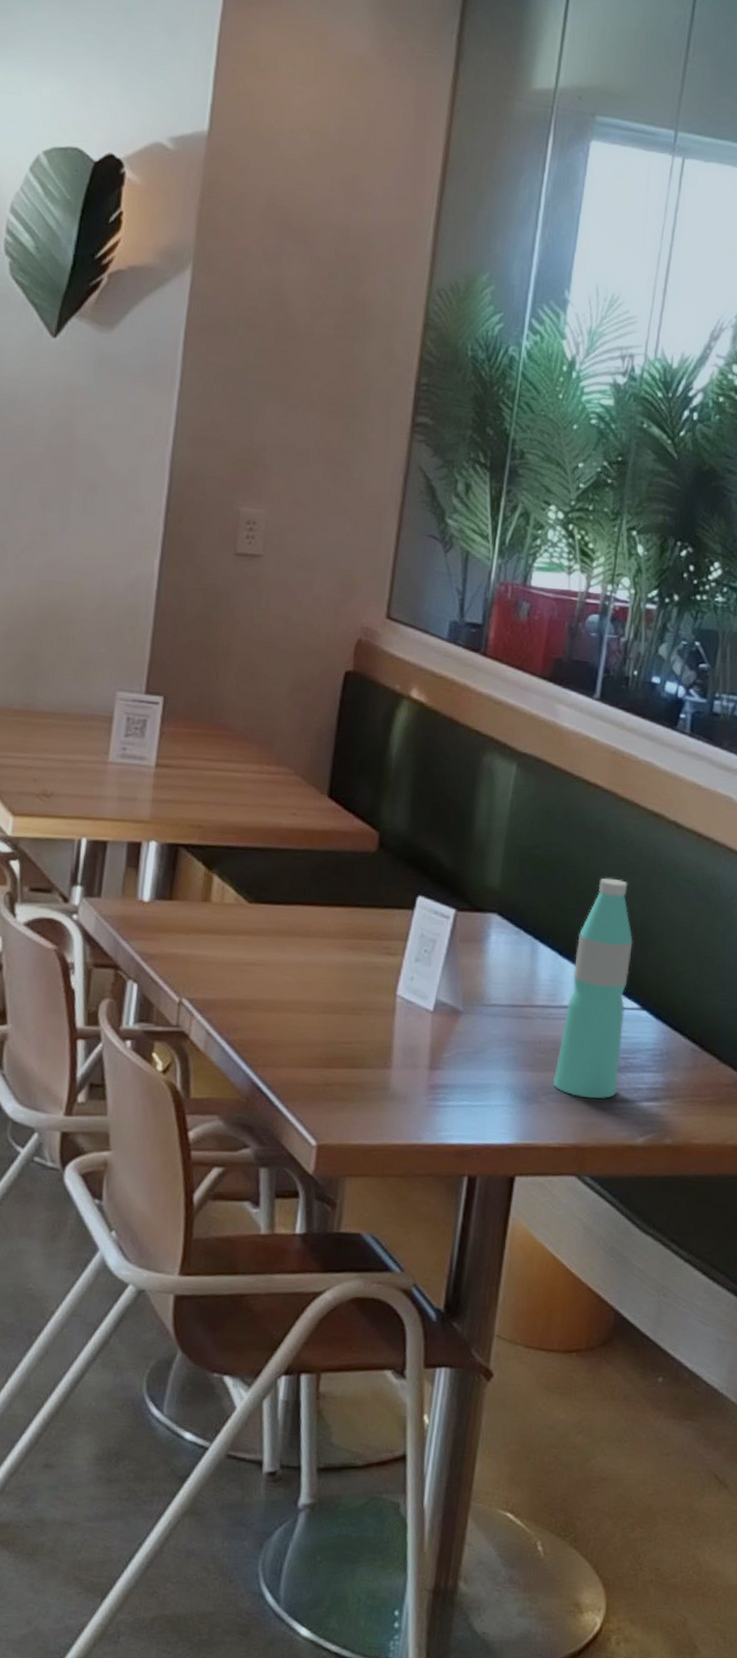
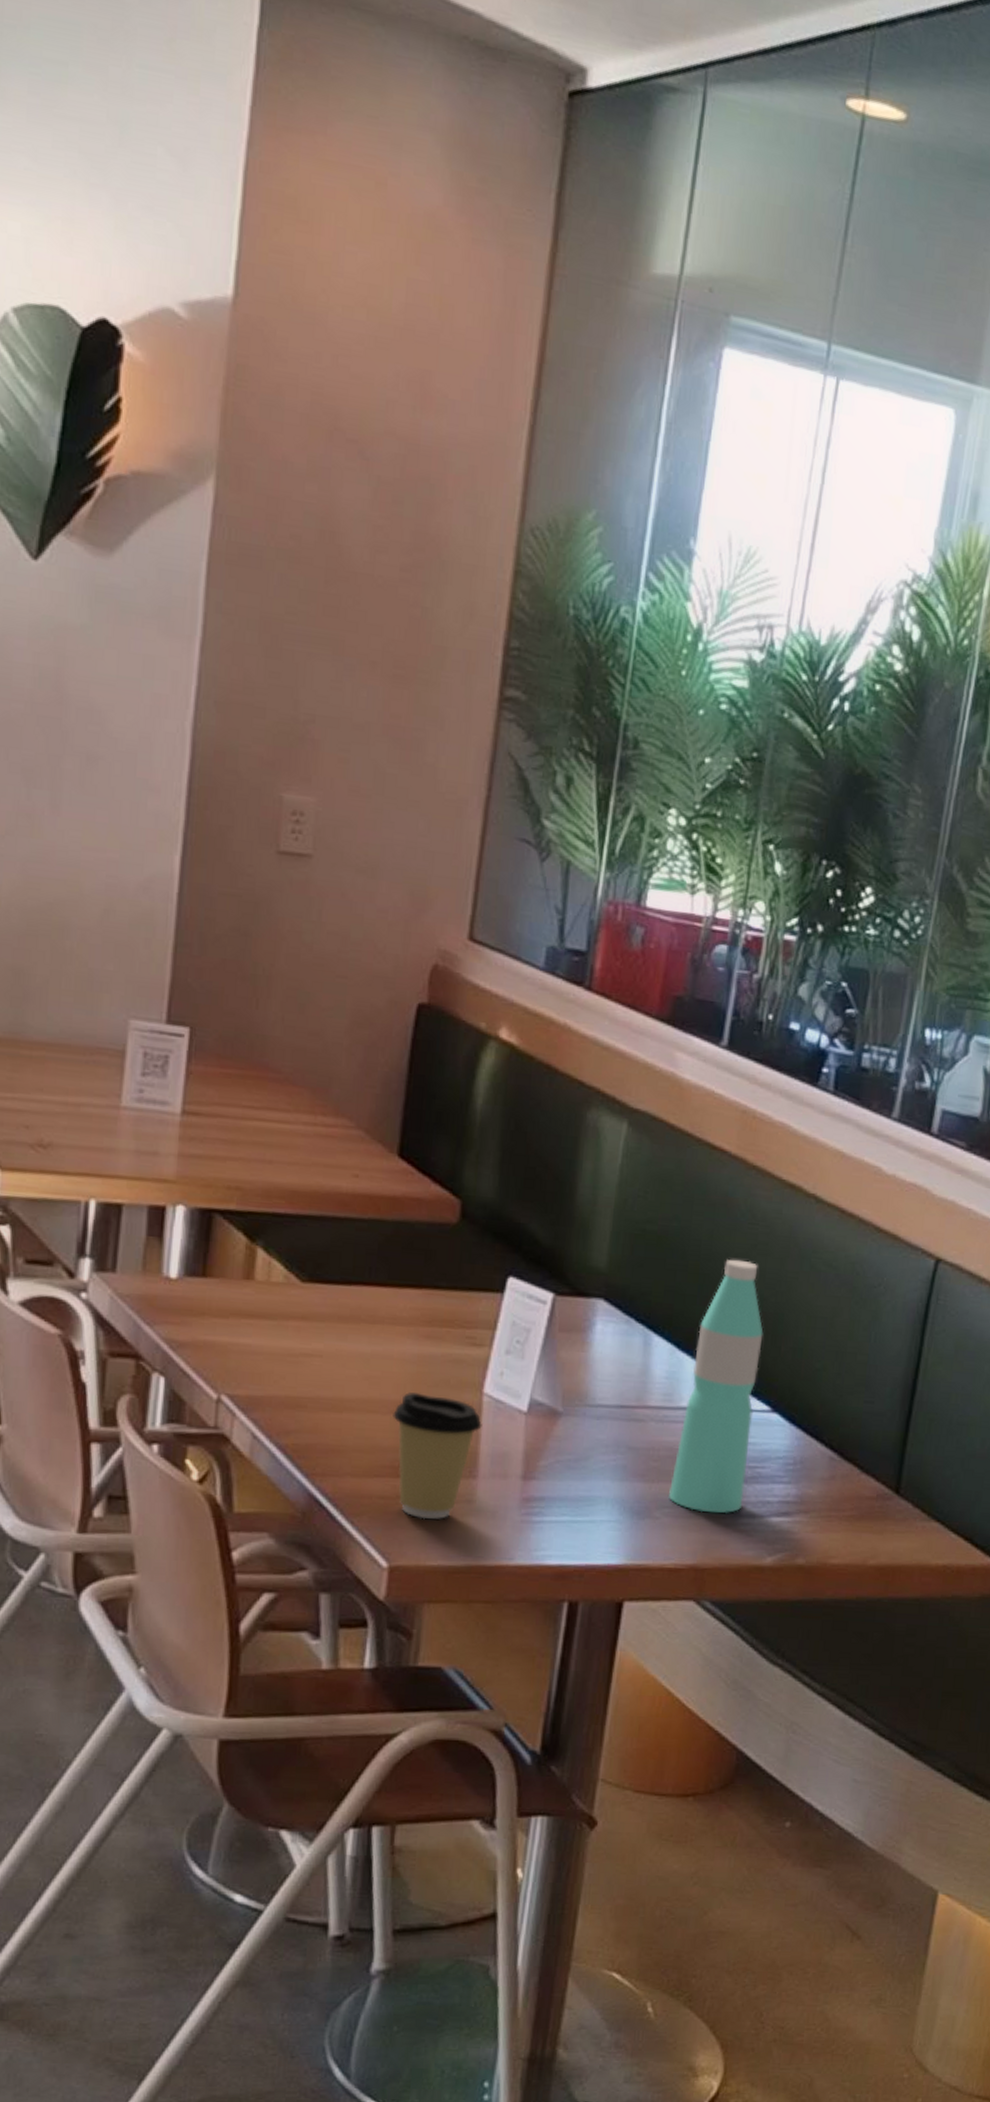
coffee cup: none [321,995,396,1104] -> present [392,1392,482,1520]

